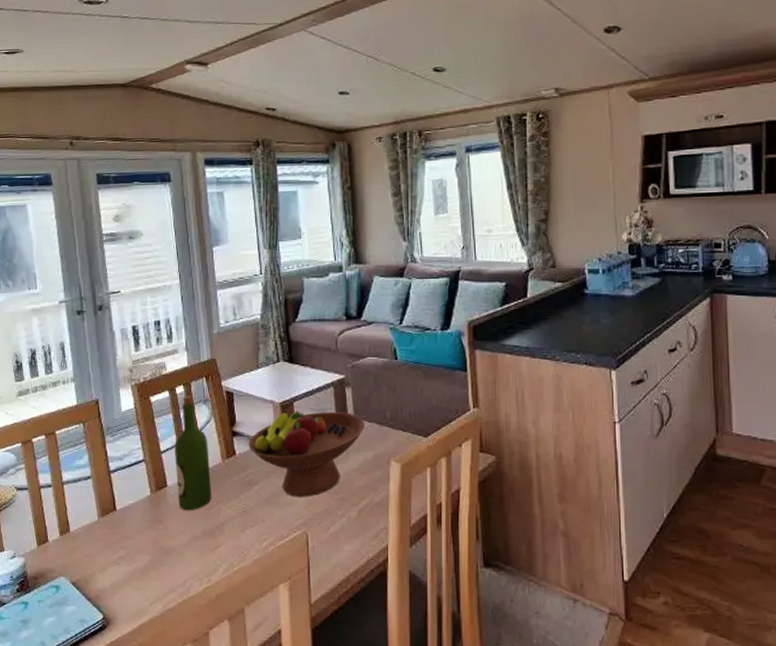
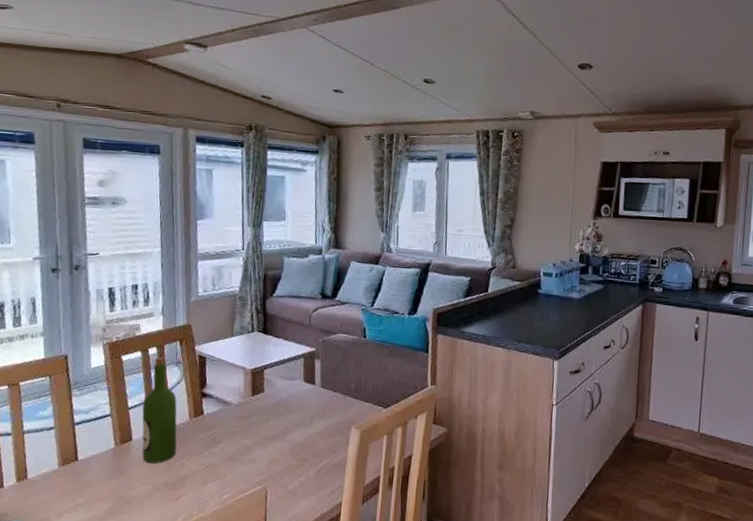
fruit bowl: present [248,411,365,497] -> none [216,378,330,456]

